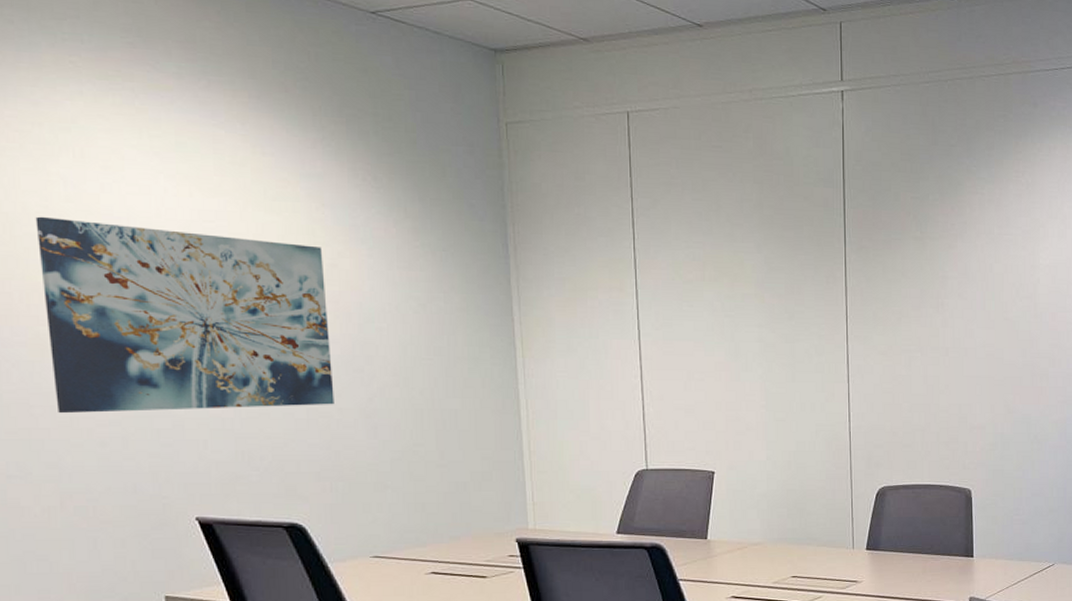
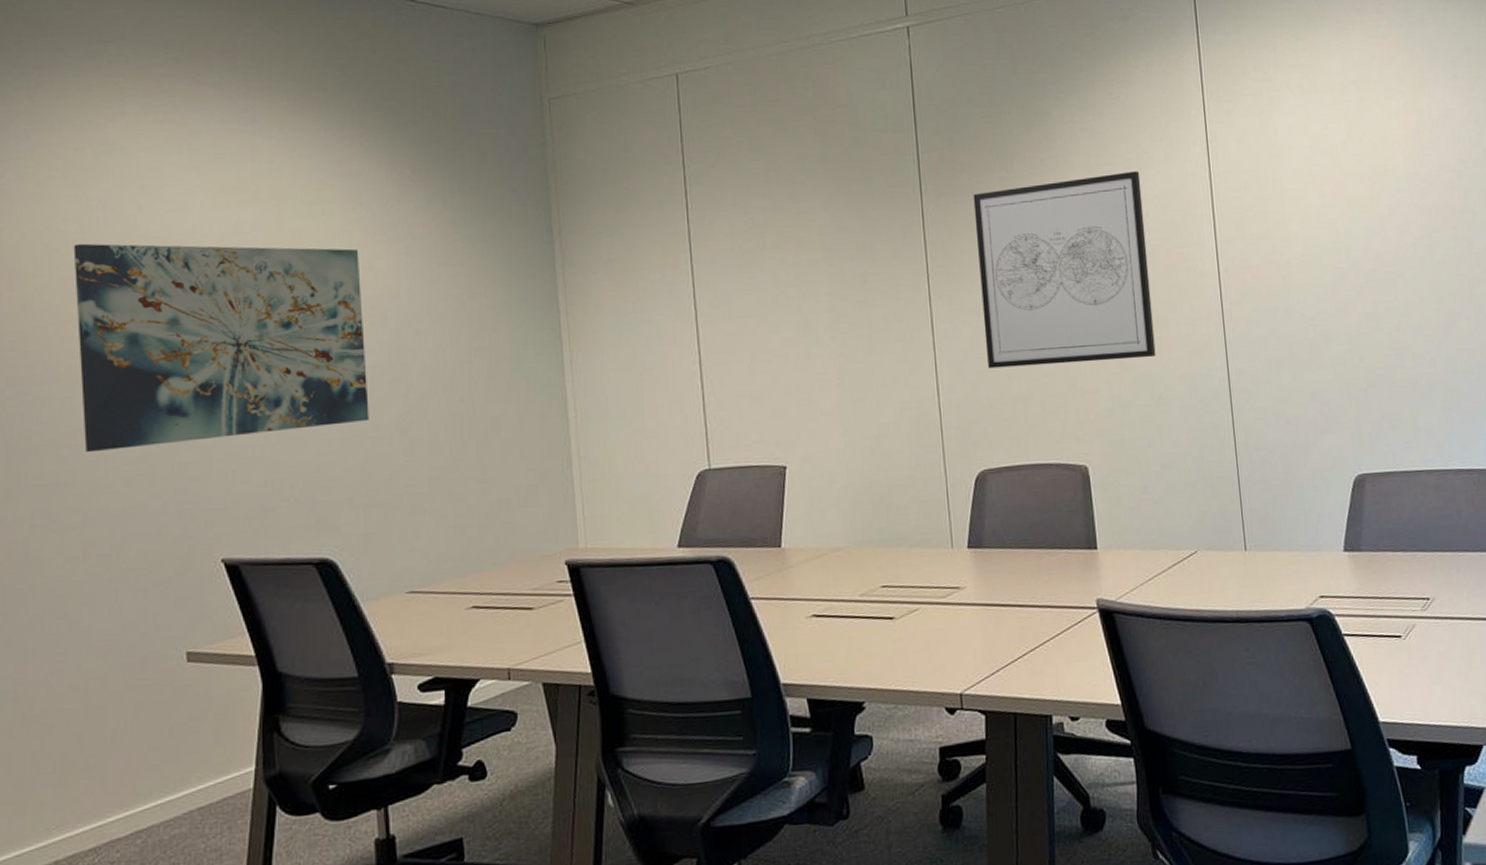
wall art: none [890,242,1035,403] -> present [973,171,1156,369]

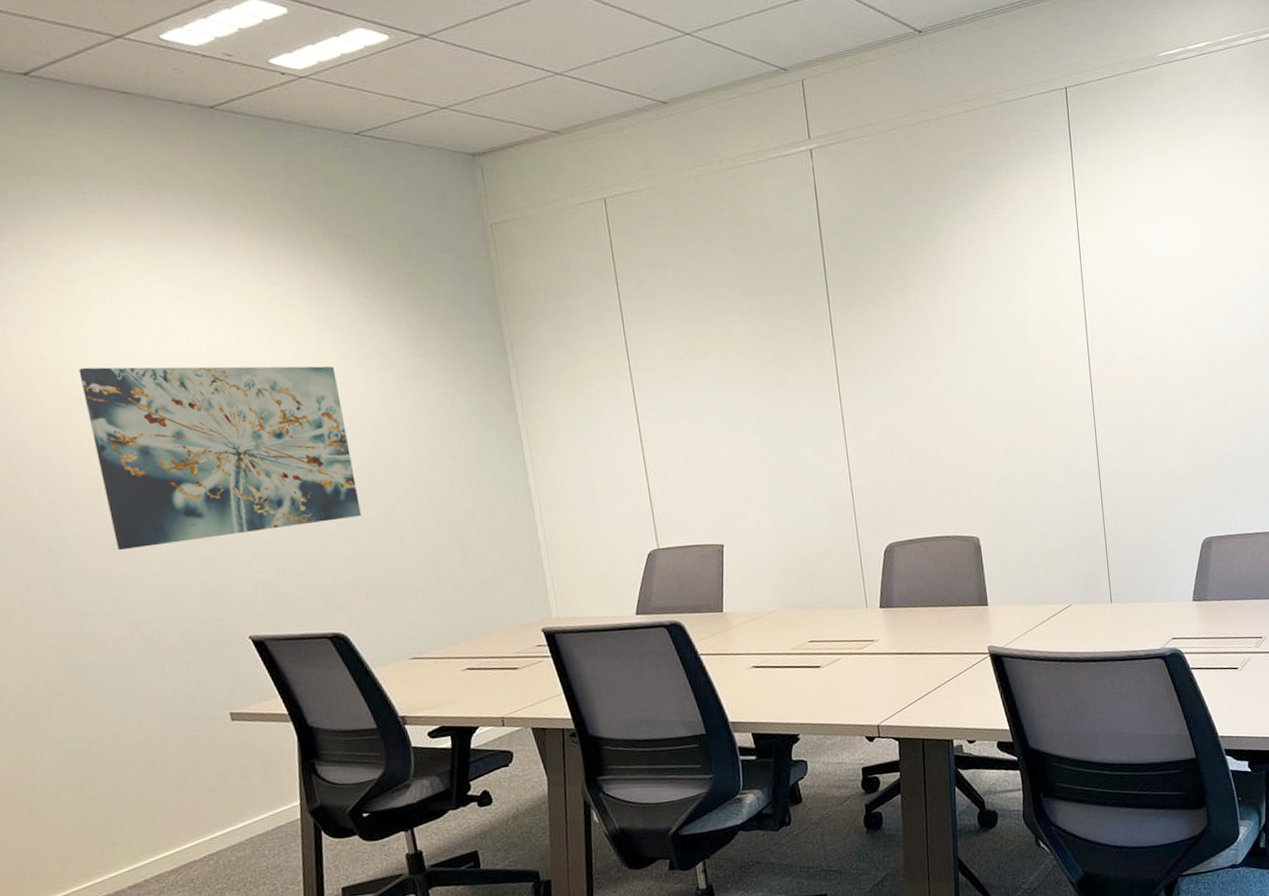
wall art: present [973,171,1156,369] -> none [874,279,1036,457]

